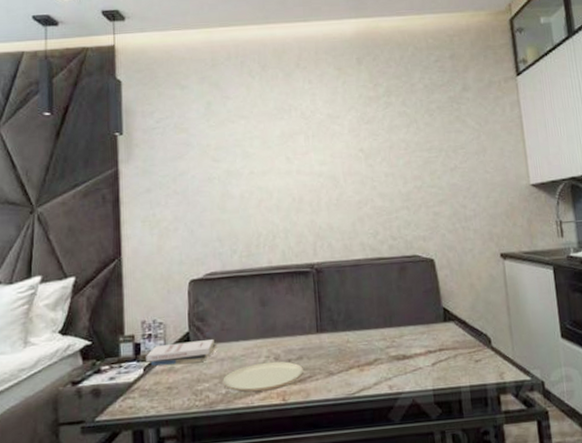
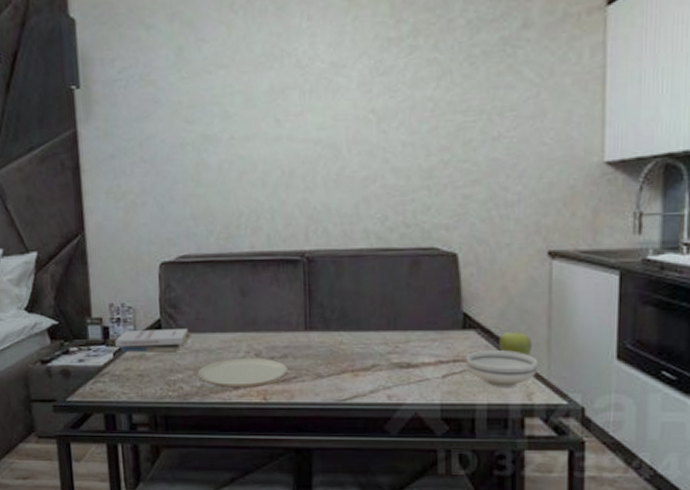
bowl: none [448,337,505,370] -> present [465,350,538,387]
fruit: none [472,320,499,341] -> present [498,331,532,356]

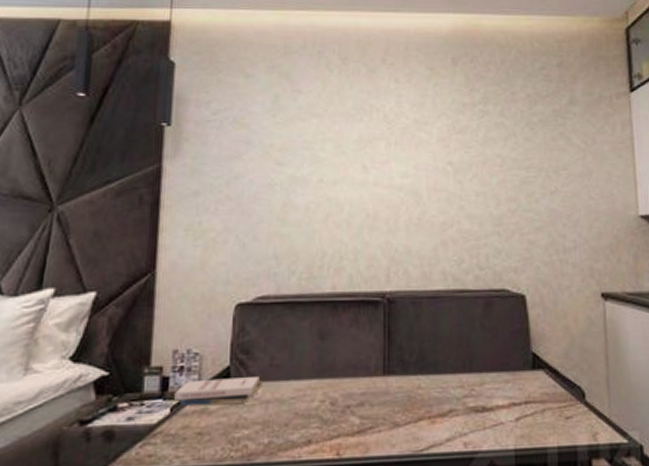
plate: present [197,357,288,388] -> none [266,407,364,444]
bowl: present [465,350,538,387] -> none [536,390,600,428]
fruit: present [498,331,532,356] -> none [564,370,594,395]

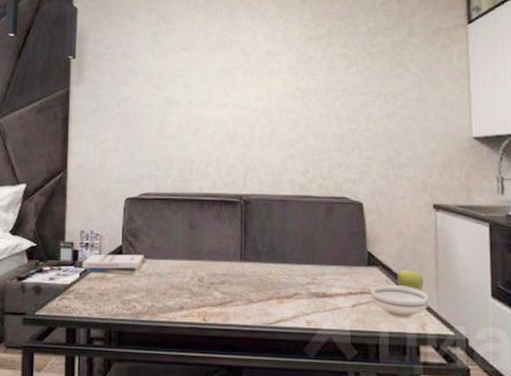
bowl: none [536,390,600,428] -> present [370,285,429,318]
fruit: none [564,370,594,395] -> present [396,269,424,291]

